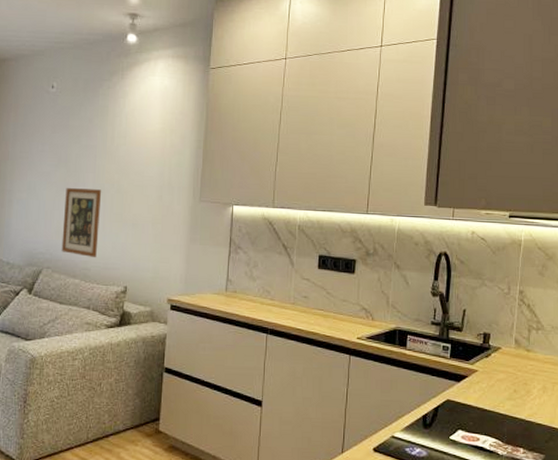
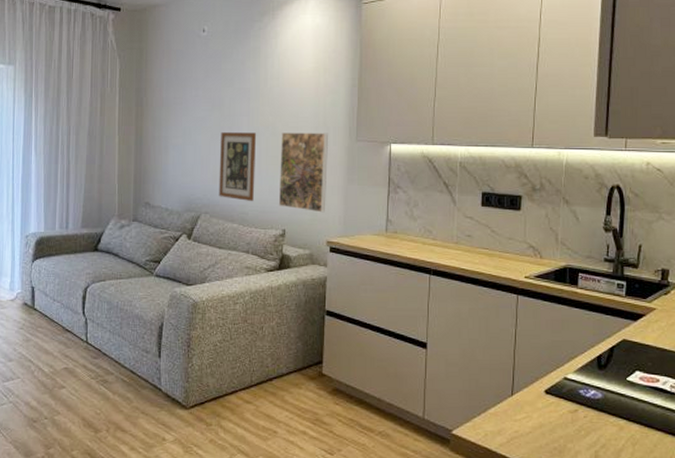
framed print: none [121,190,172,271] -> present [278,132,328,213]

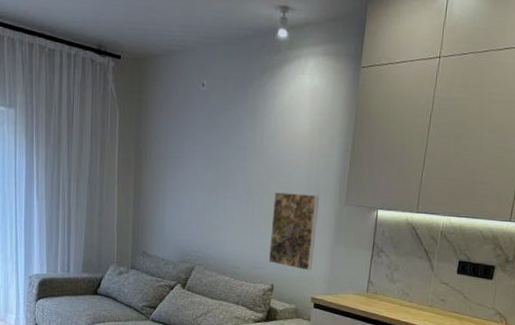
wall art: present [218,132,257,202] -> none [212,188,251,257]

